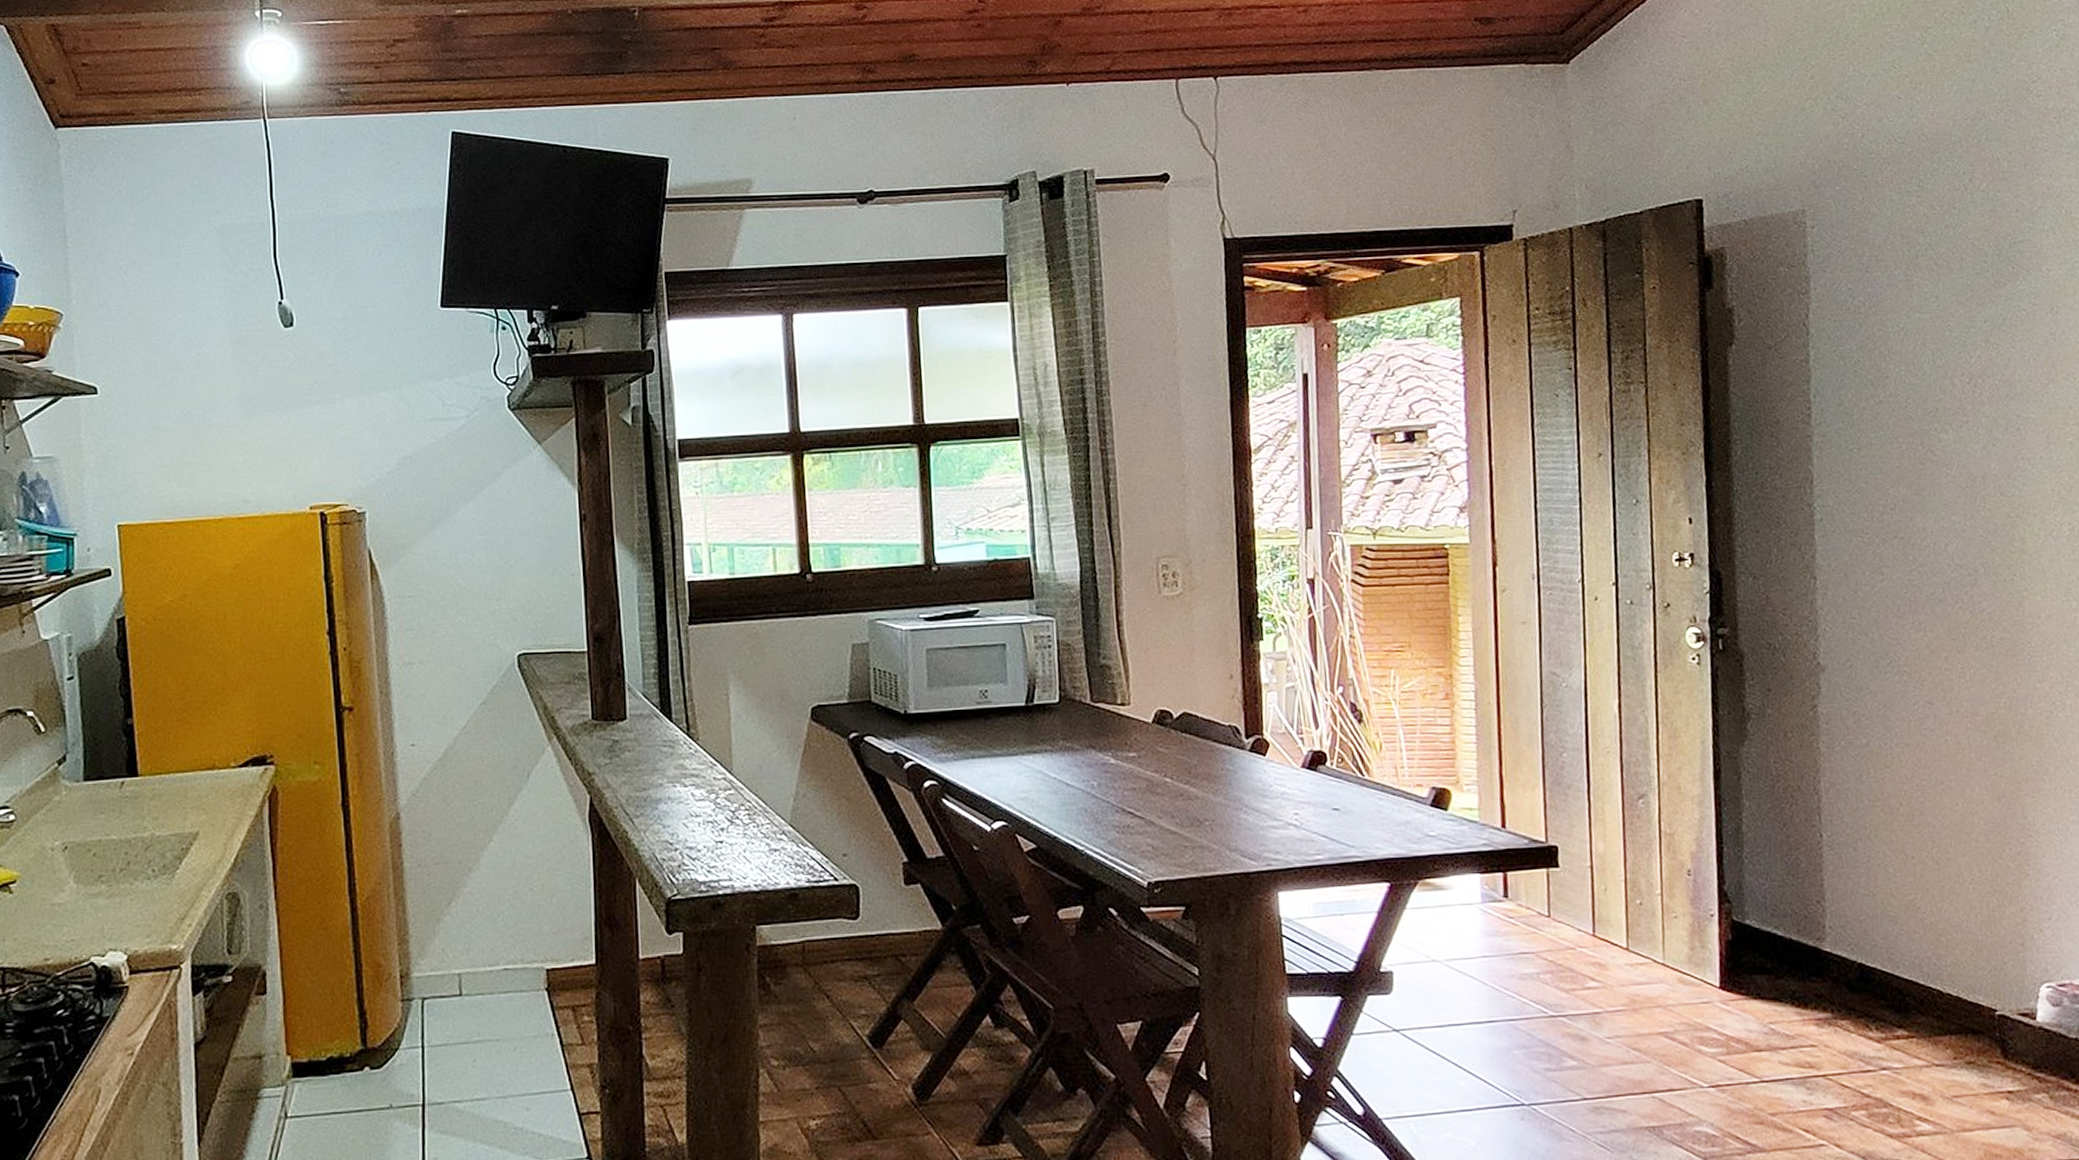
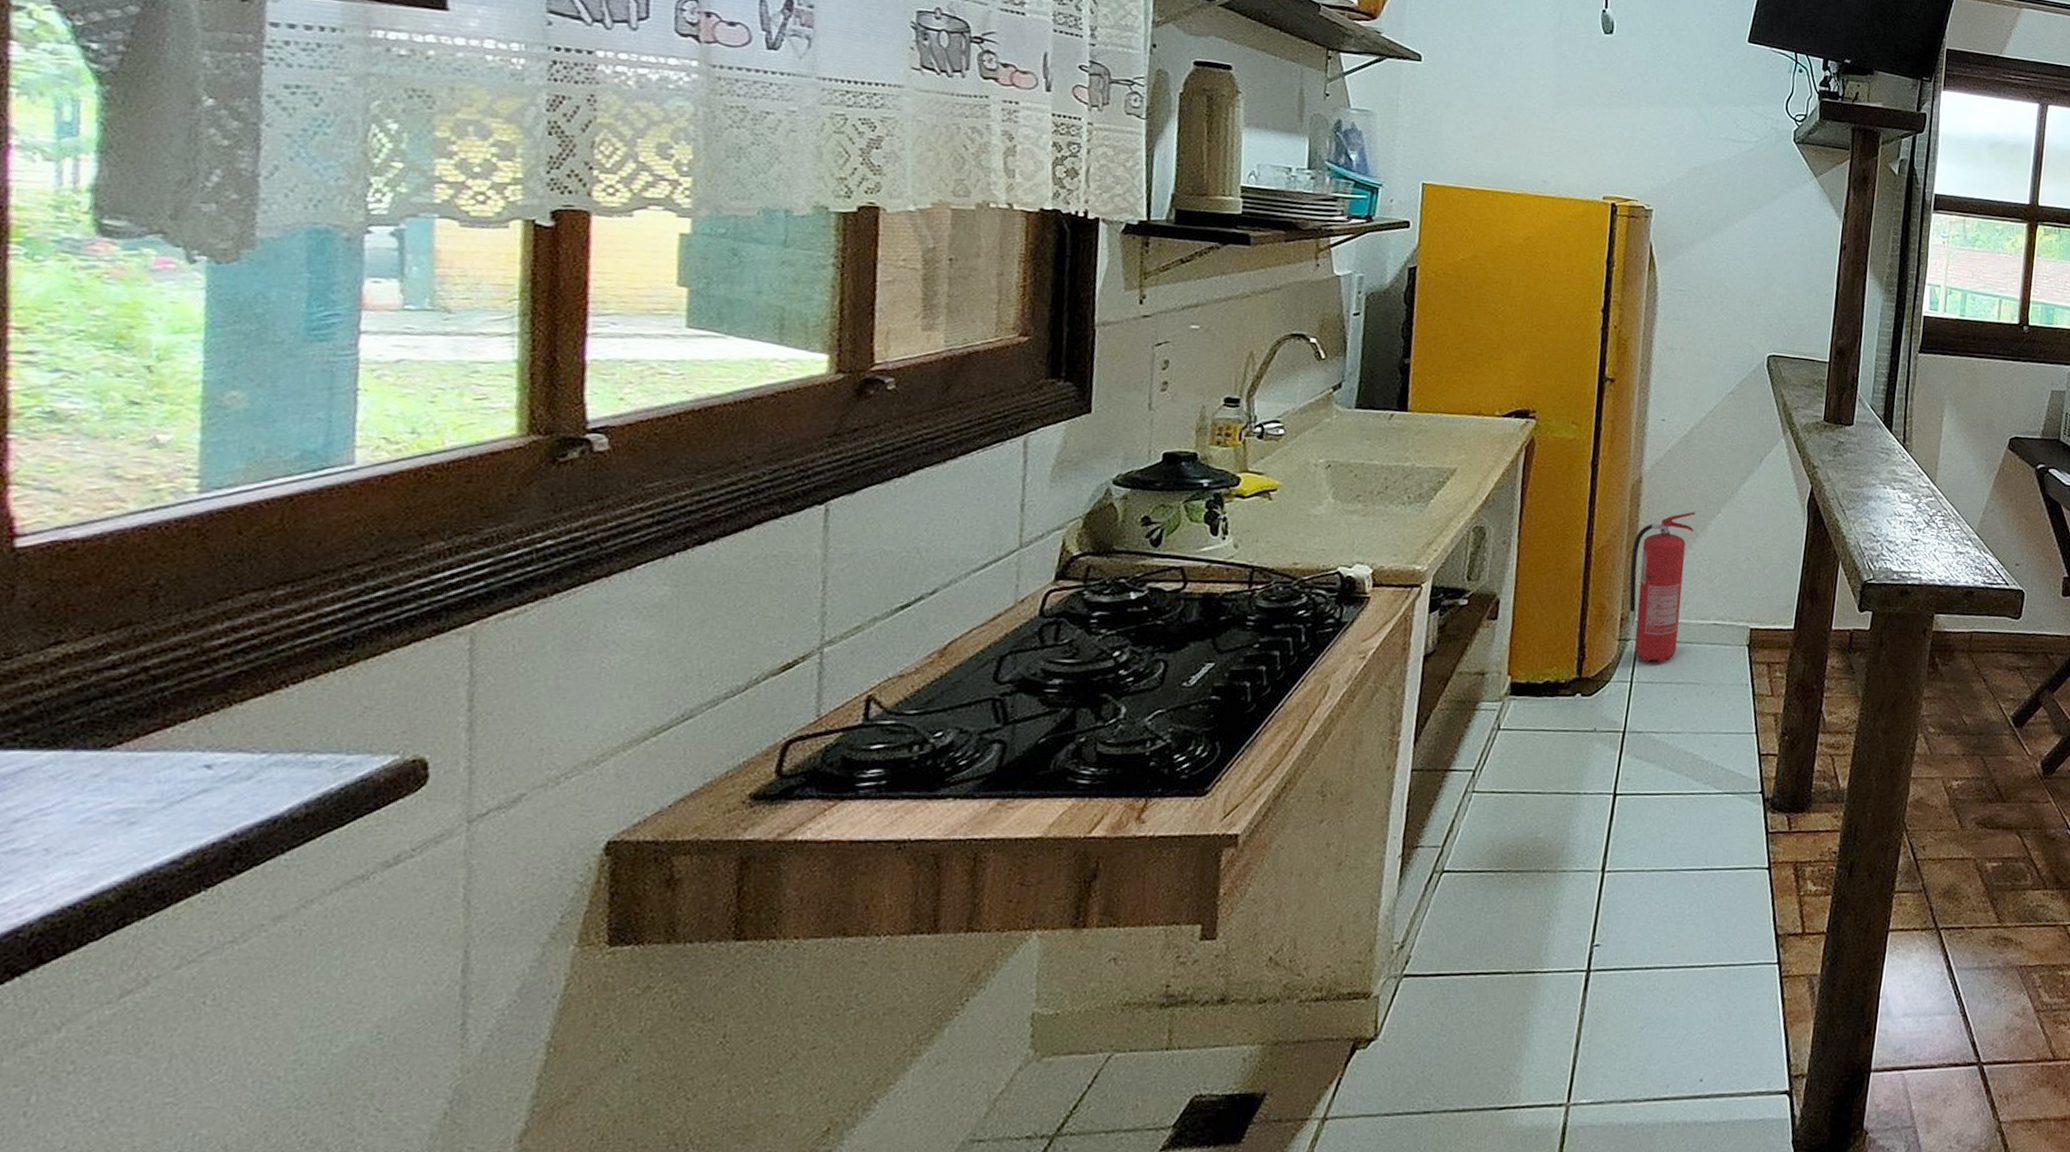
fire extinguisher: none [401,844,467,1022] -> present [1629,511,1696,663]

